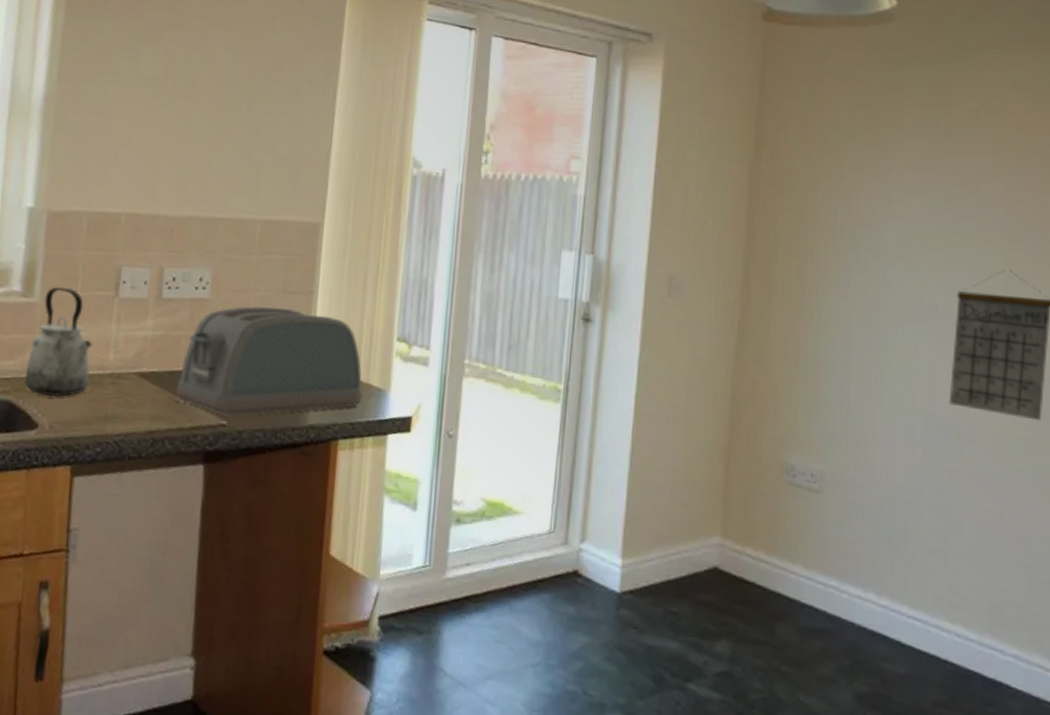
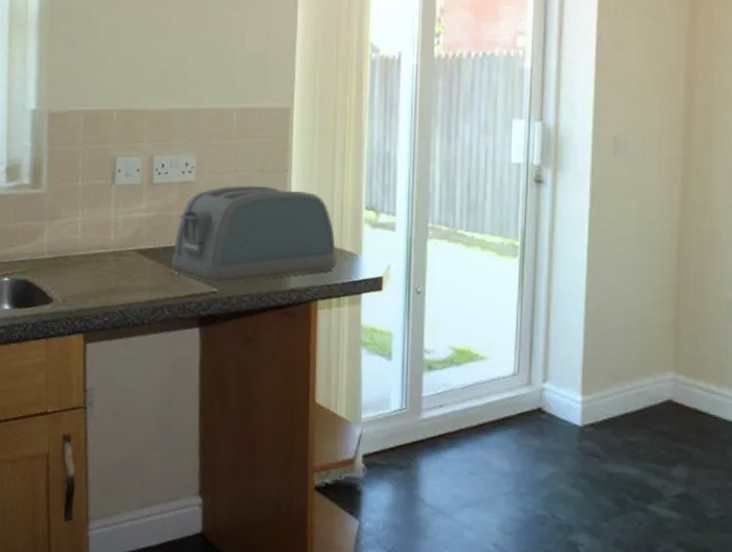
kettle: present [25,287,93,397] -> none [39,178,95,274]

